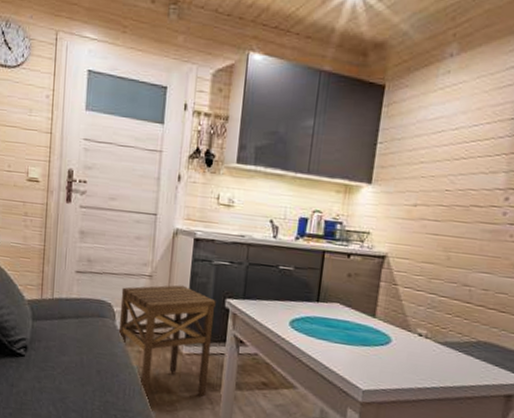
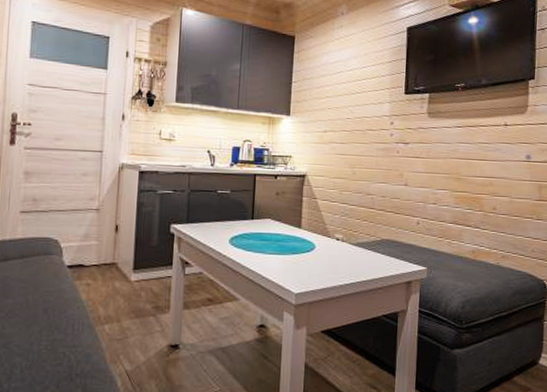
side table: present [118,285,216,399] -> none [65,215,162,331]

